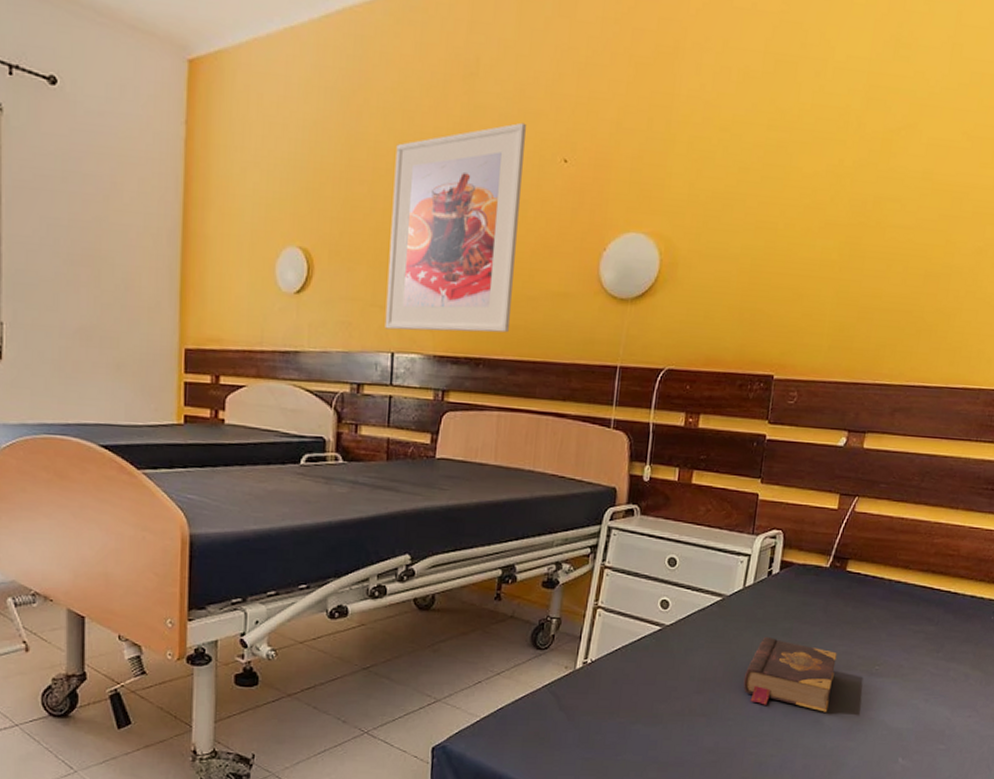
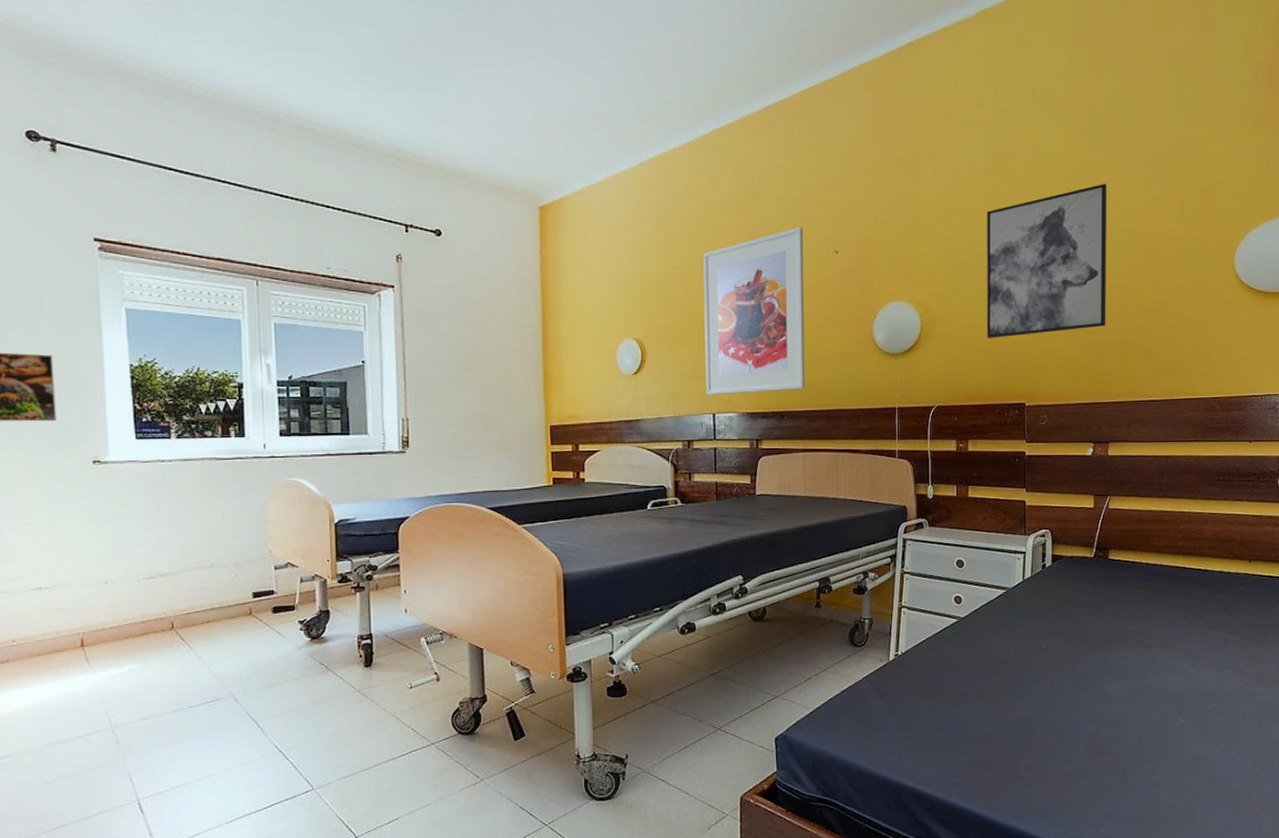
wall art: none [737,107,910,292] -> present [986,183,1107,338]
book: present [743,636,837,712] -> none [1033,620,1111,682]

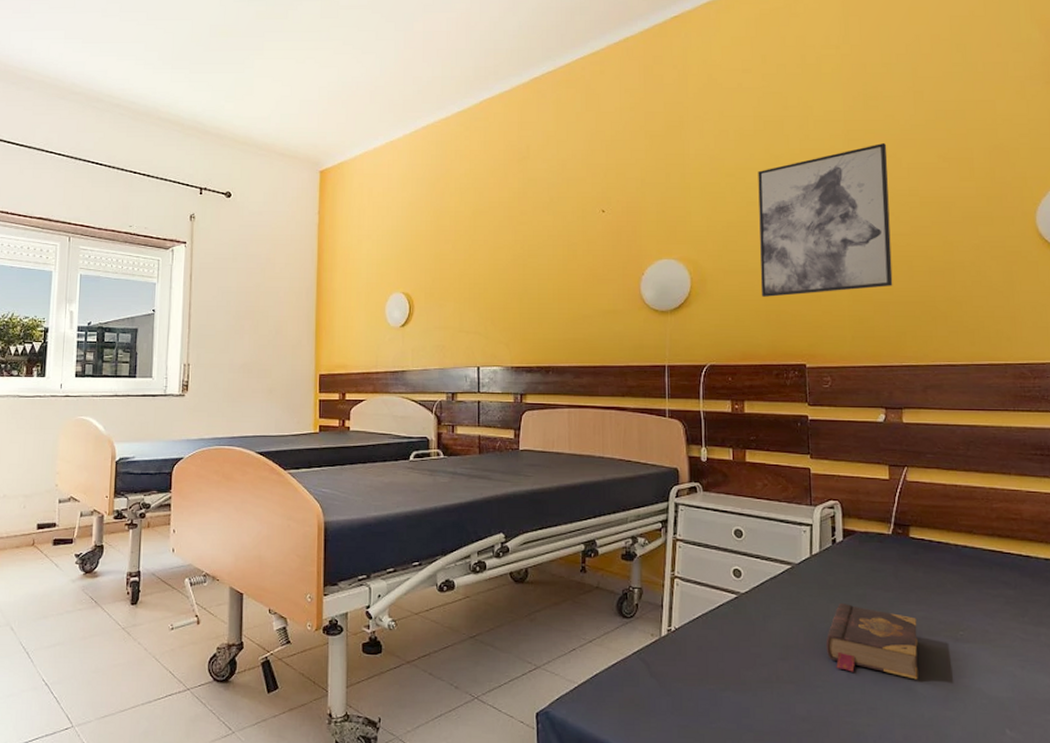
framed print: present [703,226,805,396] -> none [471,187,571,349]
book: none [1033,620,1111,682] -> present [825,602,918,680]

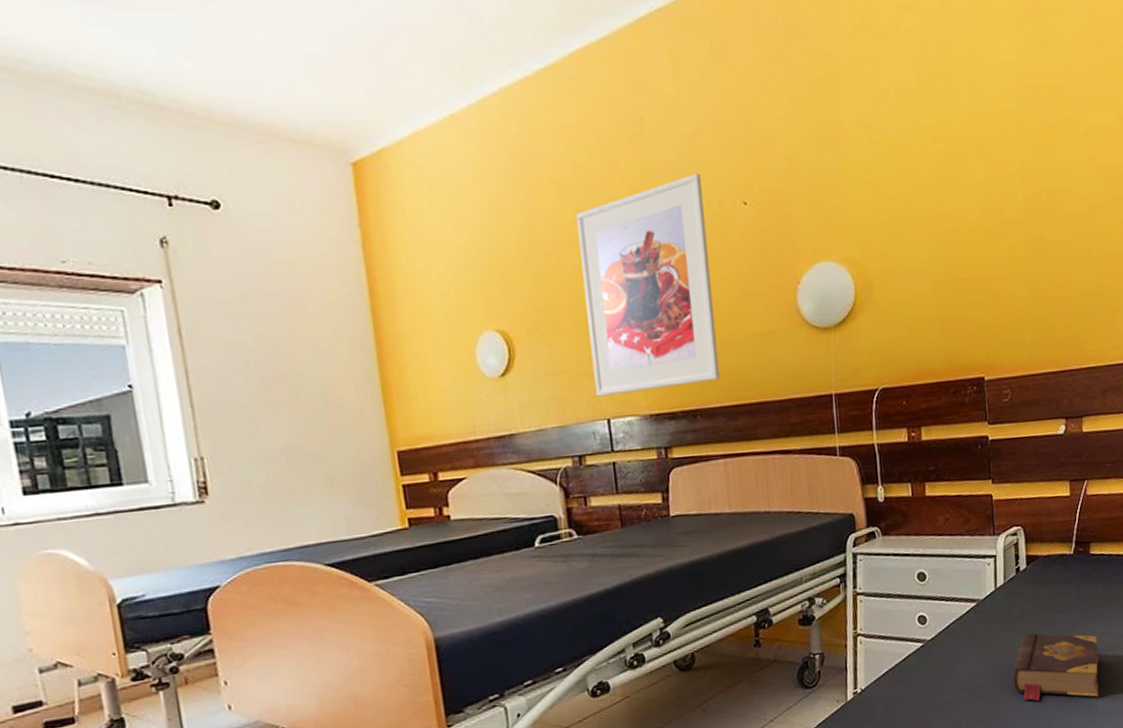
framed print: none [471,187,571,349] -> present [576,173,720,397]
wall art: present [758,142,893,297] -> none [924,101,1072,301]

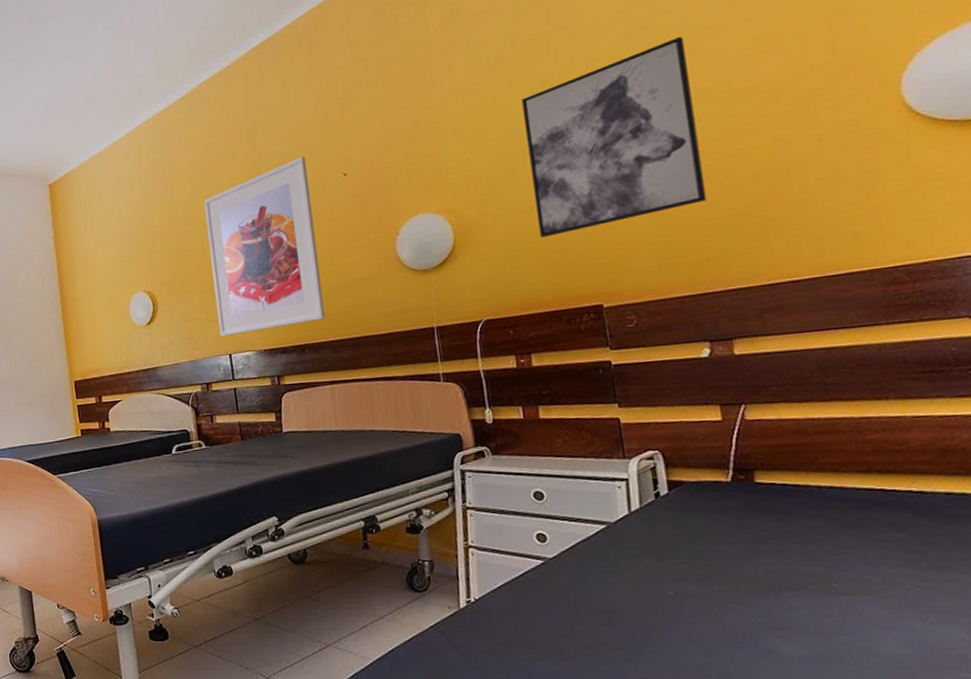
wall art: none [924,101,1072,301] -> present [521,36,707,237]
book: present [1012,632,1099,701] -> none [657,560,781,640]

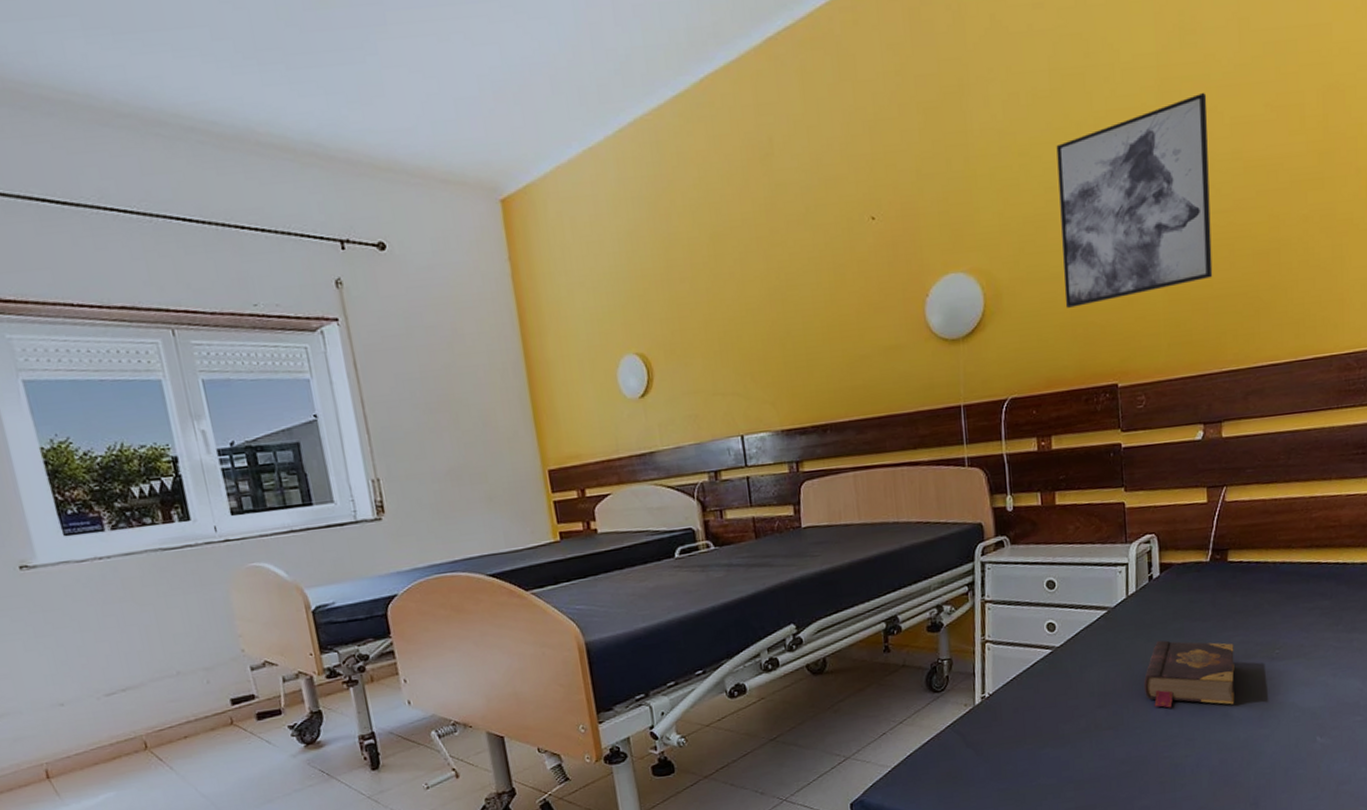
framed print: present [204,156,325,337] -> none [709,190,849,414]
book: none [657,560,781,640] -> present [1143,640,1235,708]

